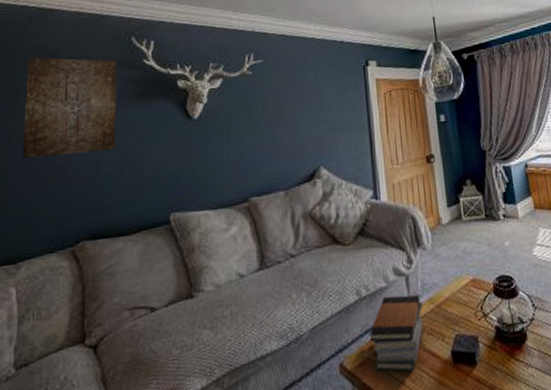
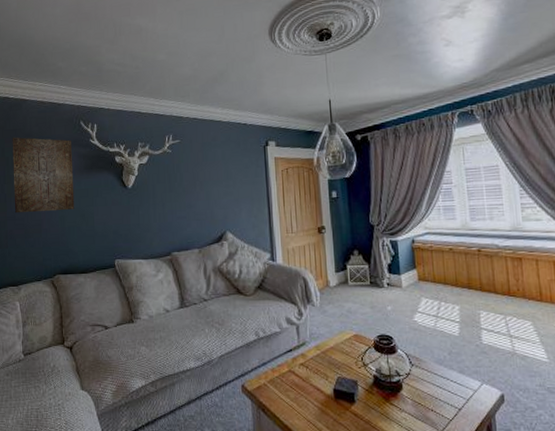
book stack: present [369,295,425,372] -> none [265,339,311,399]

